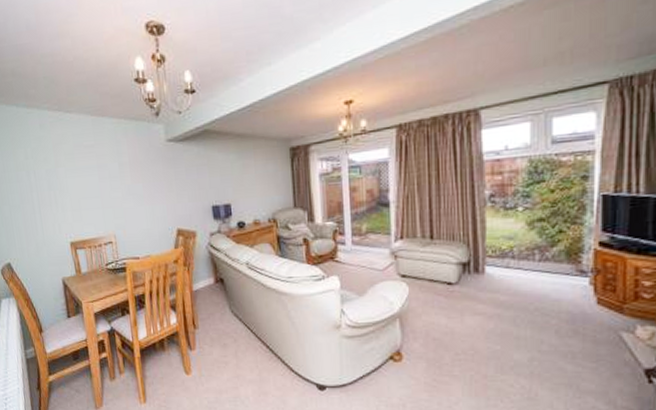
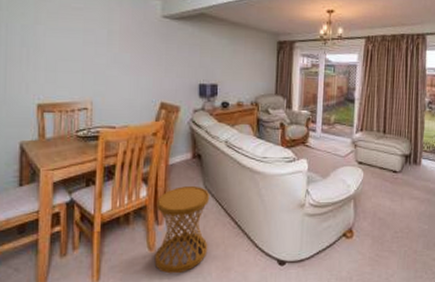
side table: none [187,310,242,397] -> present [154,185,210,274]

